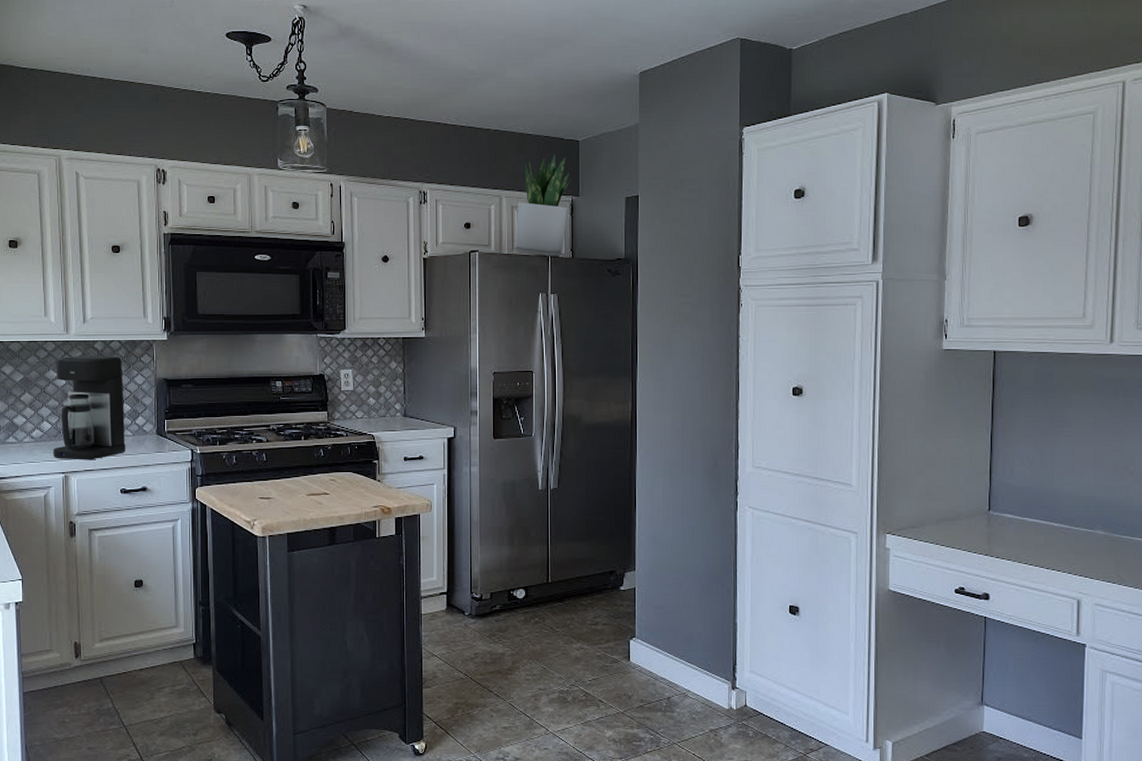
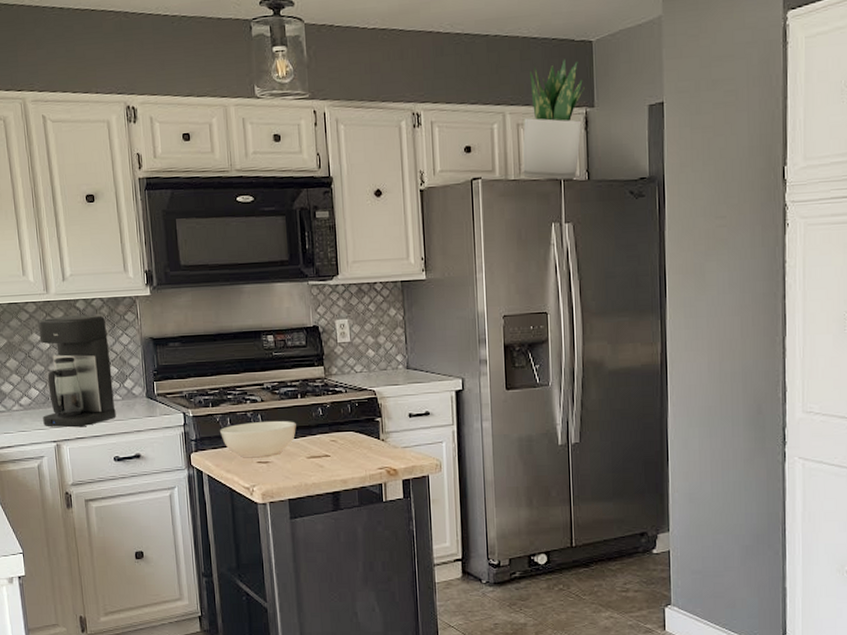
bowl: none [225,459,299,494] -> present [219,420,297,458]

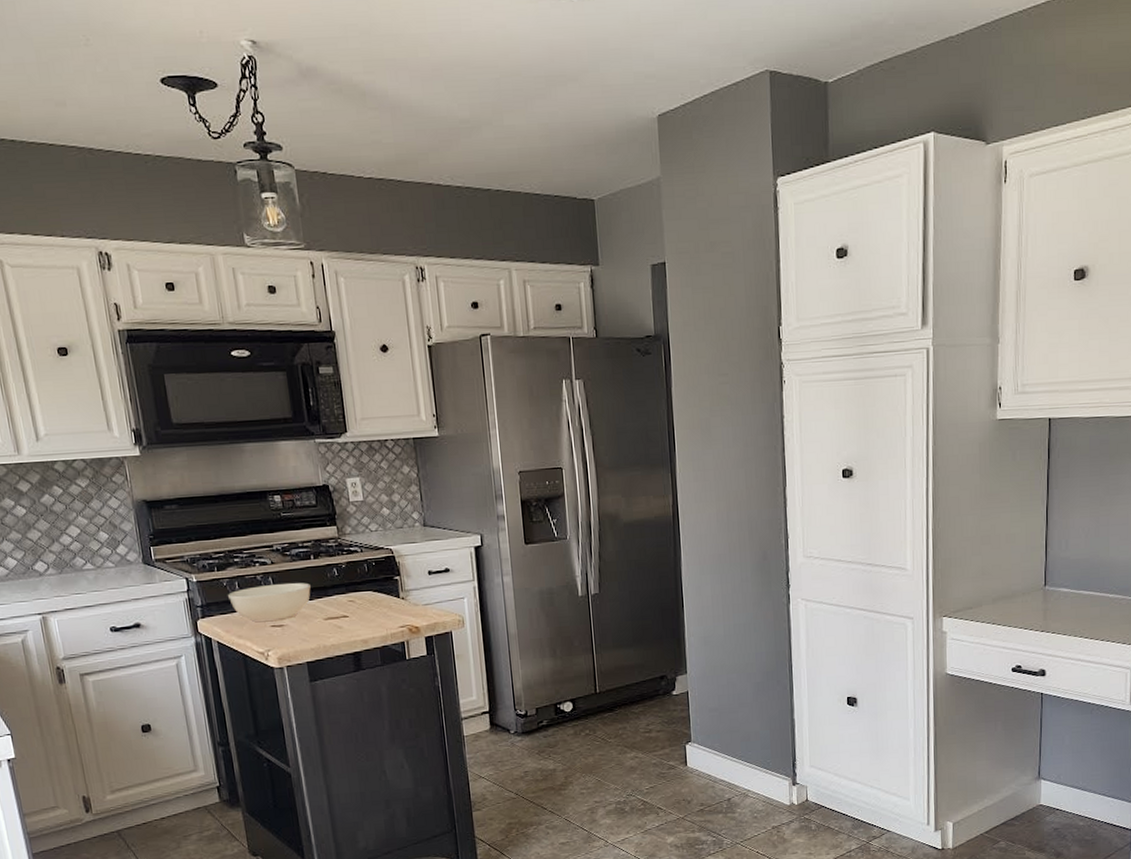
coffee maker: present [38,315,116,428] -> none [10,477,110,598]
planter: present [522,59,585,180] -> none [529,216,589,337]

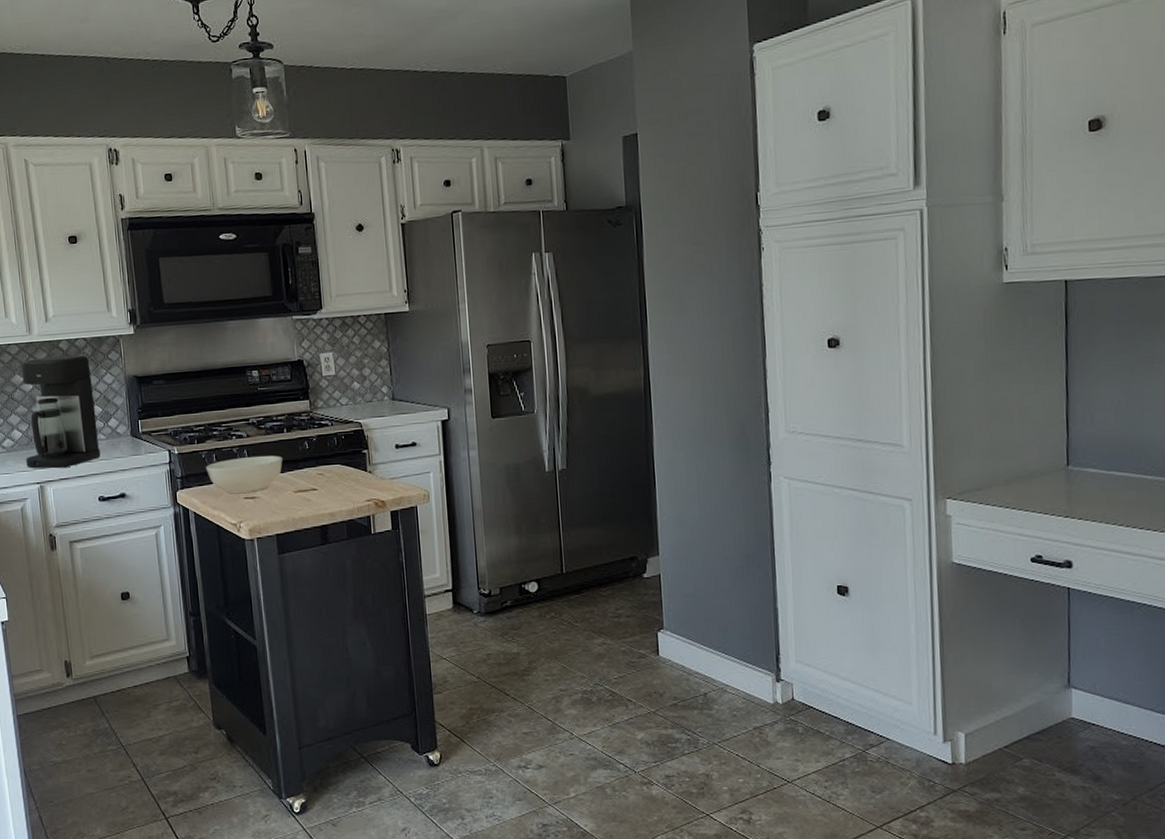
coffee maker: none [10,477,110,598] -> present [21,355,101,469]

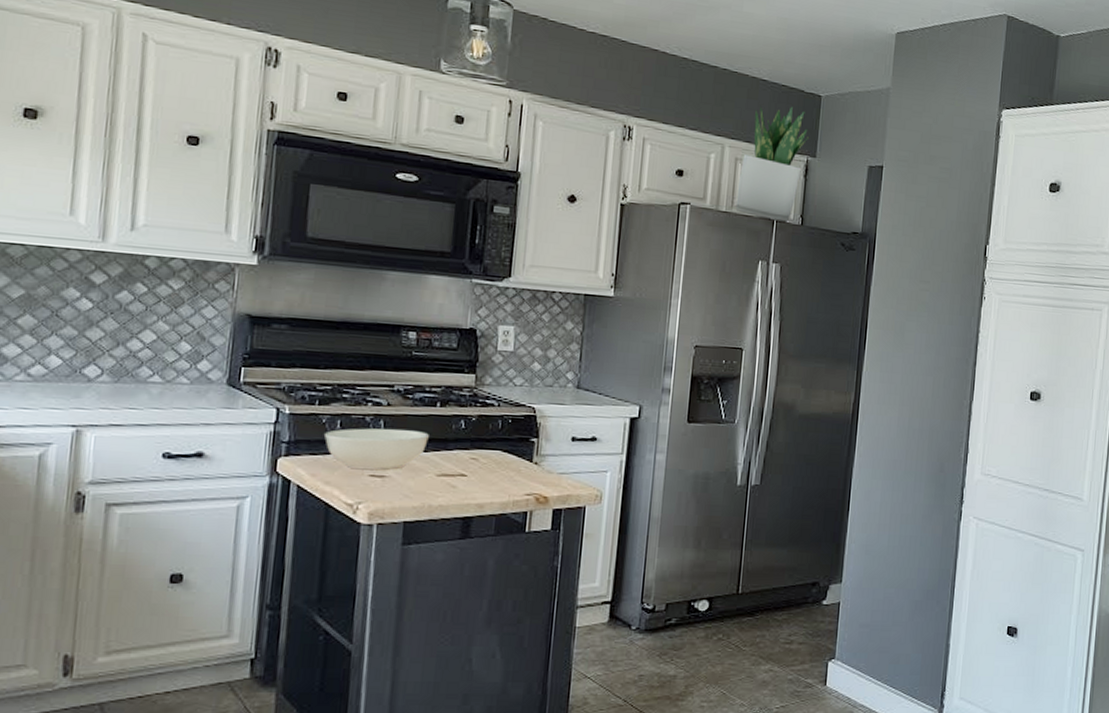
coffee maker: present [21,355,101,469] -> none [60,271,185,412]
planter: none [500,94,560,211] -> present [735,106,809,222]

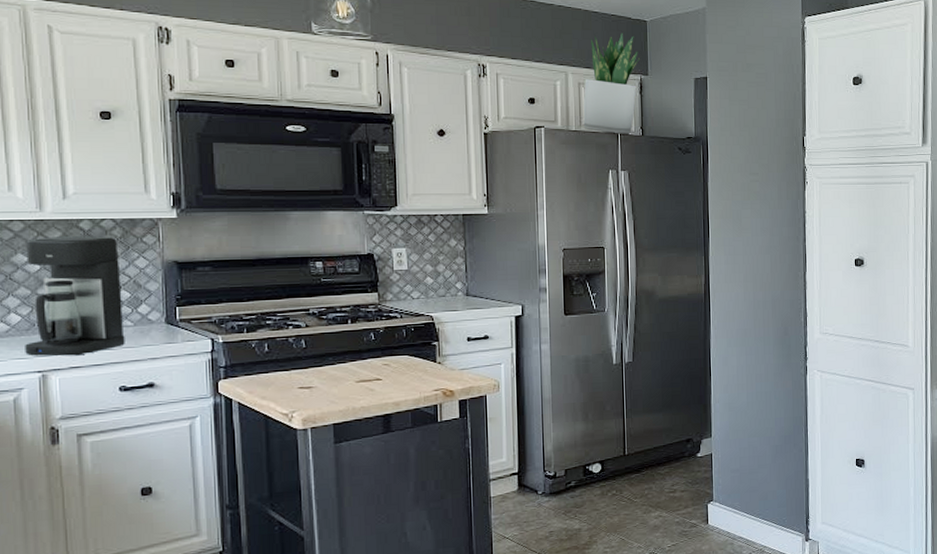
coffee maker: none [60,271,185,412] -> present [25,236,125,356]
bowl: present [323,428,431,471] -> none [254,345,346,384]

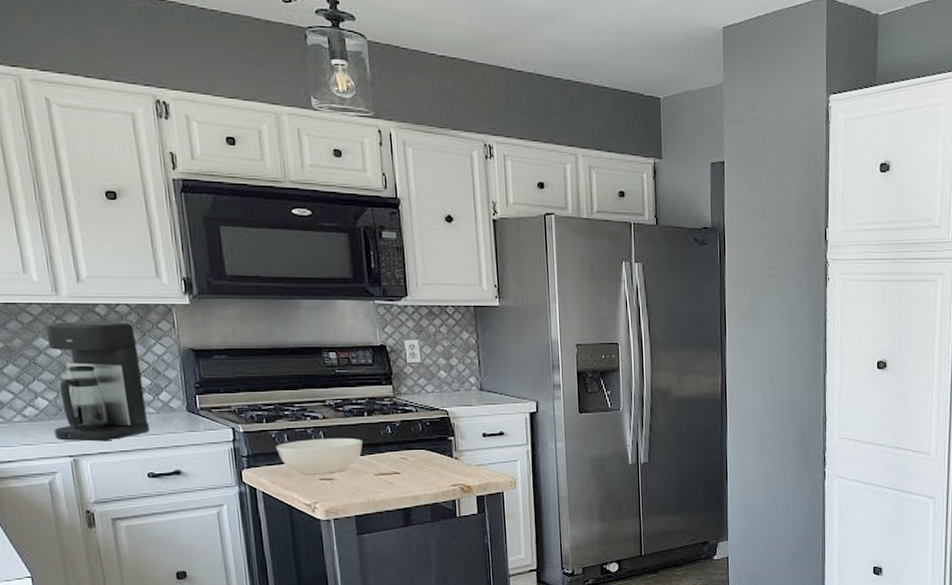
bowl: none [254,345,346,384] -> present [275,437,364,475]
planter: present [583,33,640,134] -> none [594,111,653,223]

